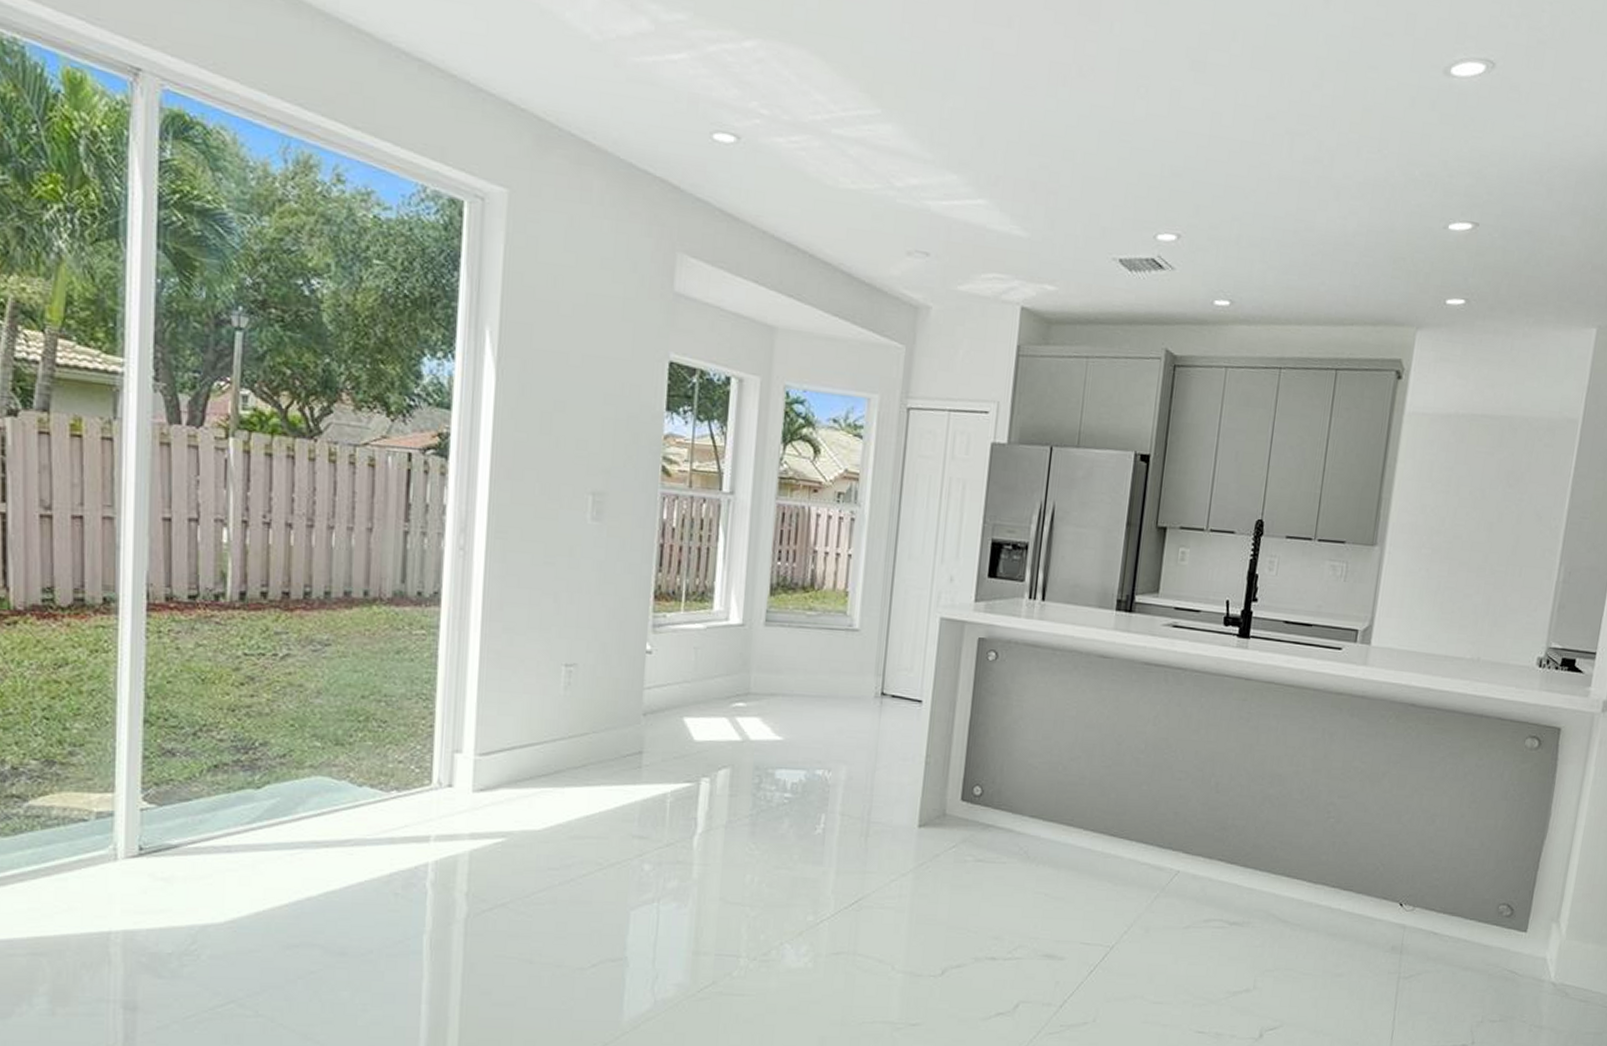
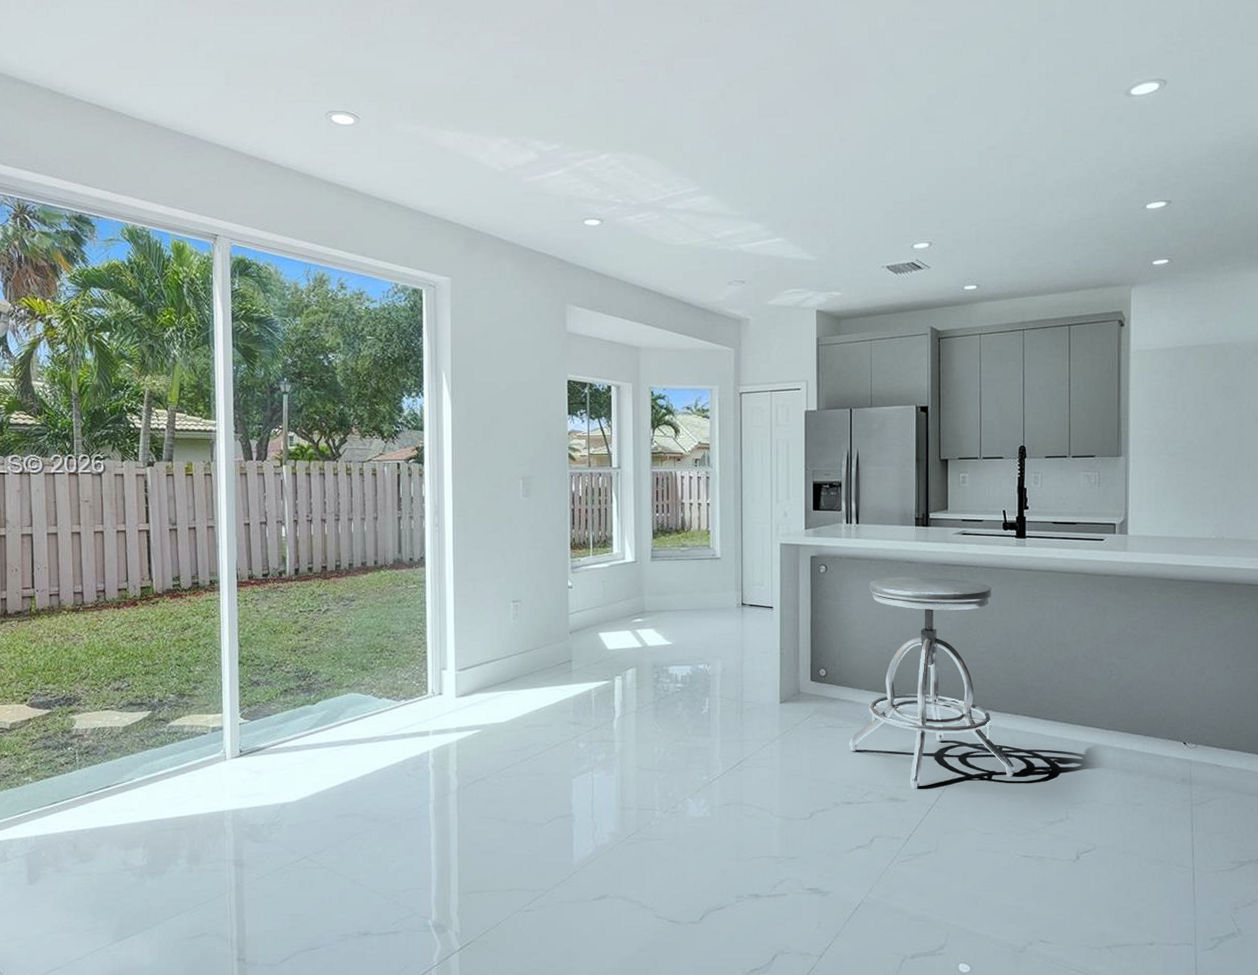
stool: none [1001,674,1201,945] -> present [849,577,1014,789]

